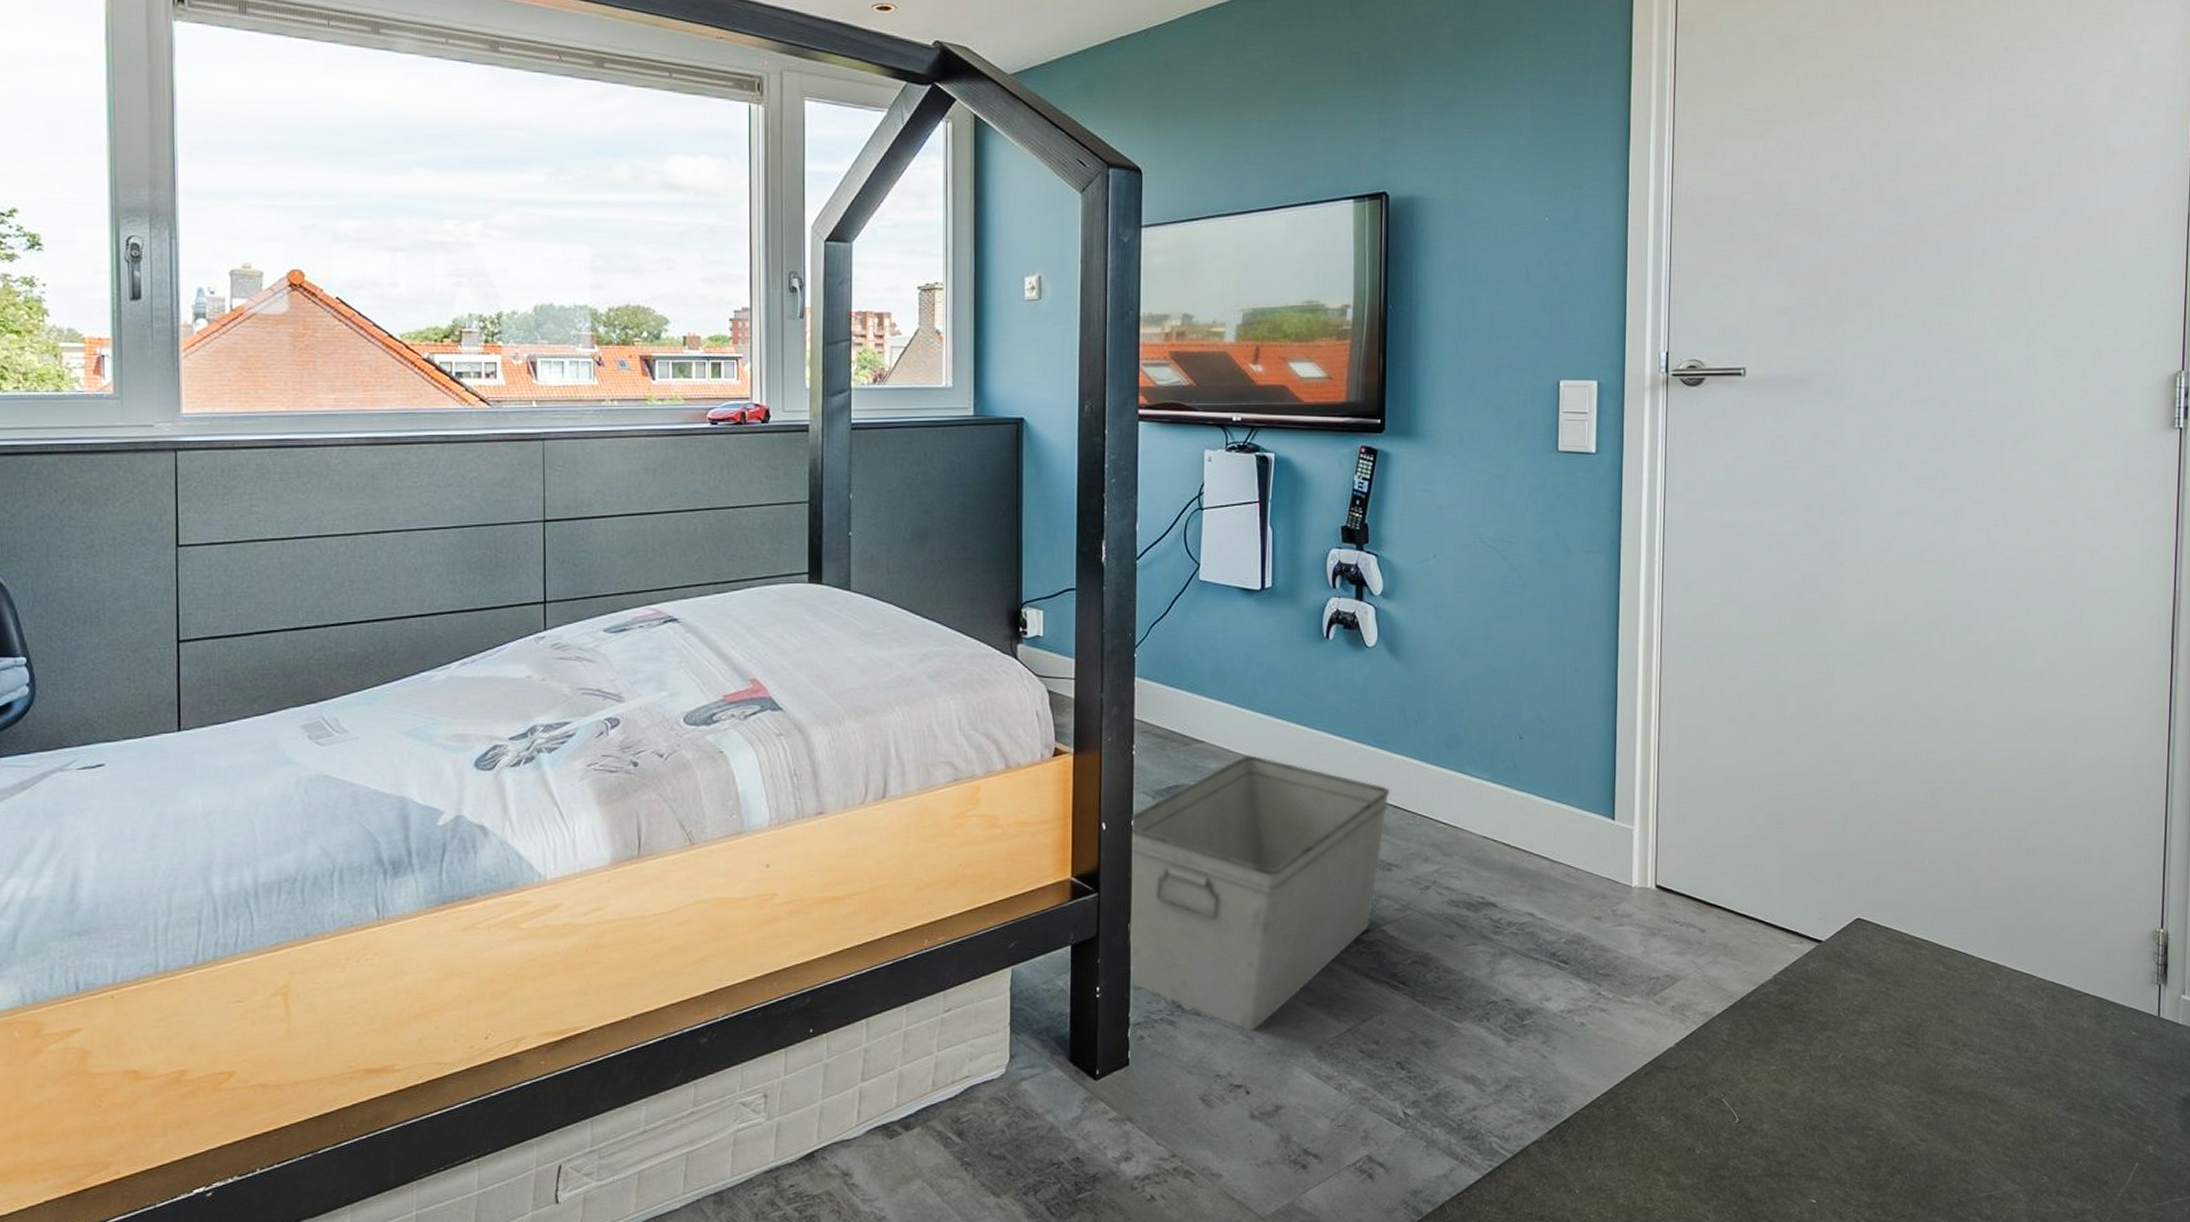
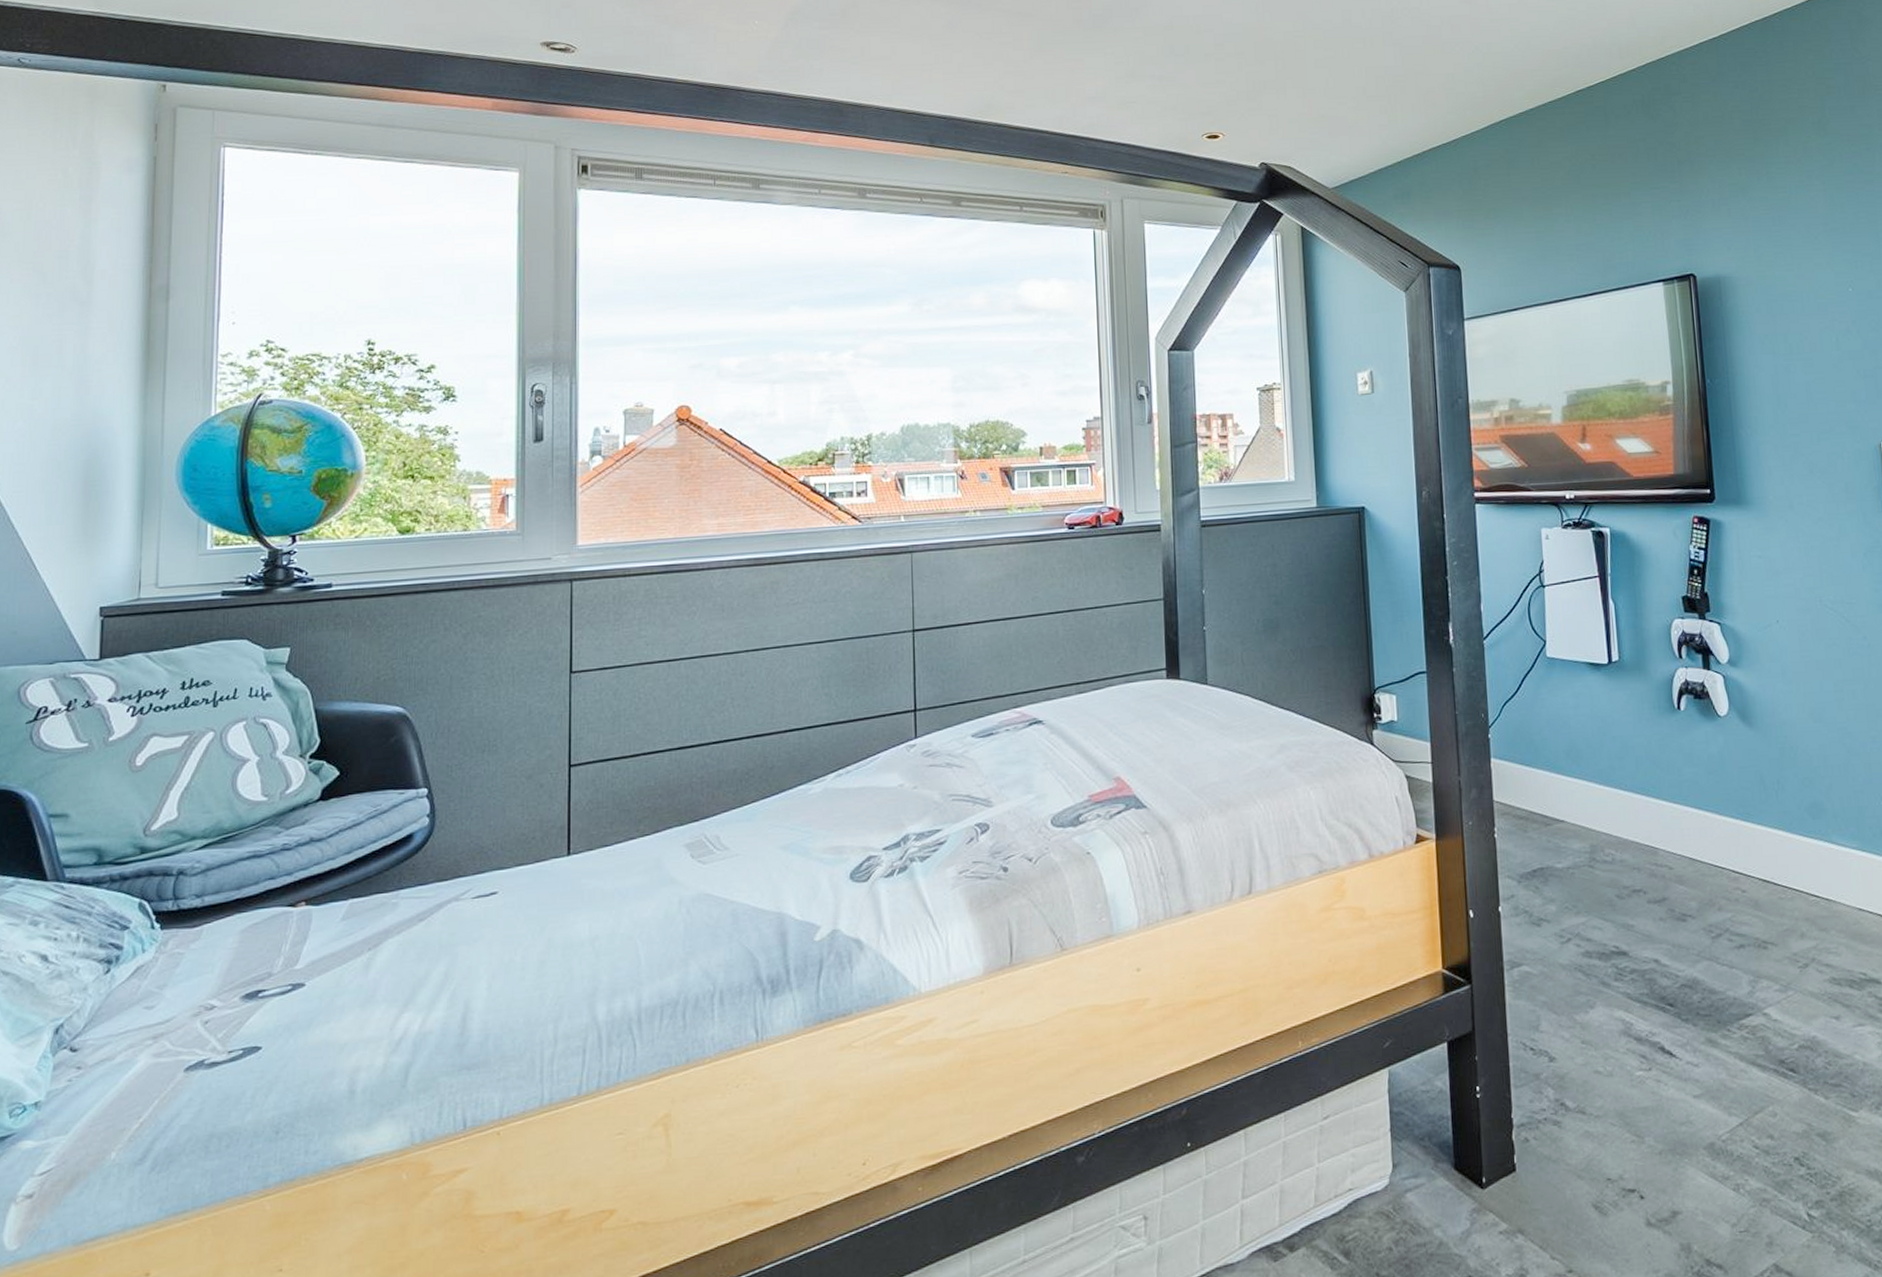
storage bin: present [1128,755,1390,1030] -> none [1497,833,1759,1128]

